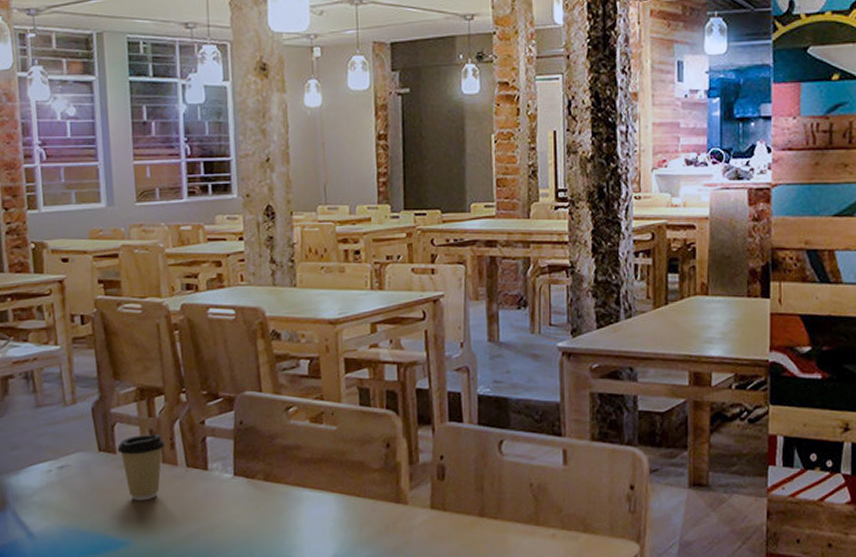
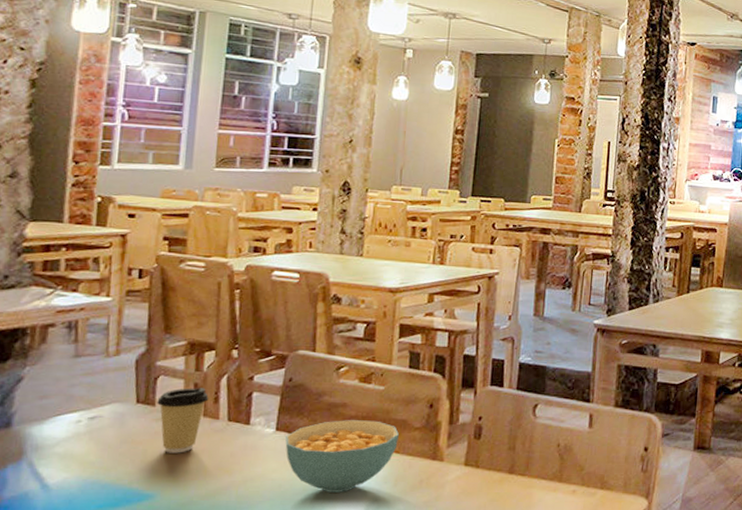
cereal bowl: none [244,463,359,538] -> present [285,420,400,493]

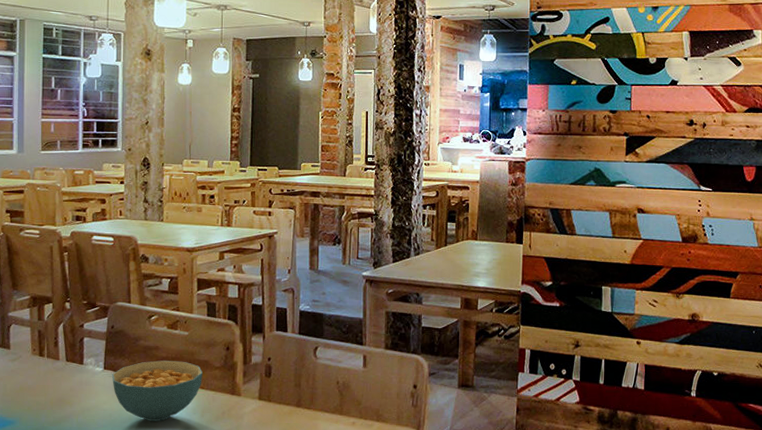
coffee cup: present [157,388,209,453] -> none [11,334,50,388]

